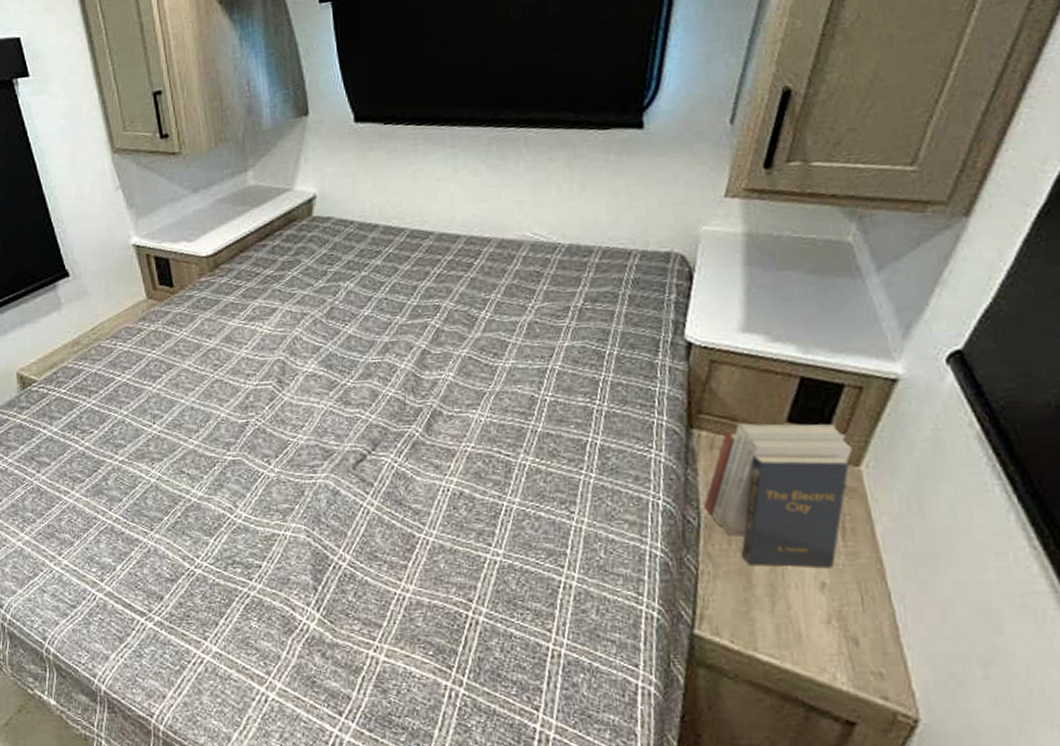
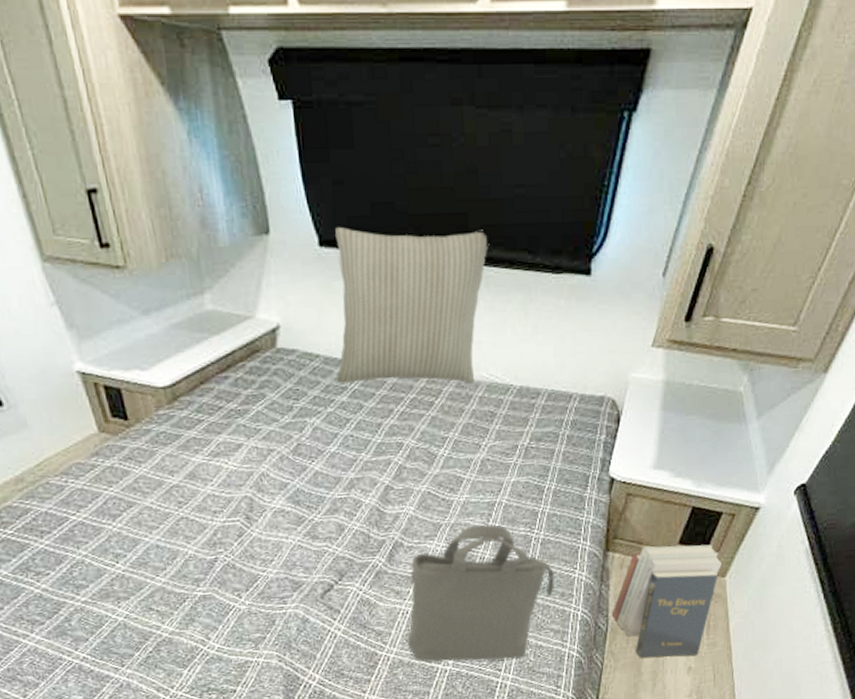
pillow: none [370,94,528,248] -> present [335,226,490,384]
tote bag: none [449,393,625,553] -> present [407,524,554,662]

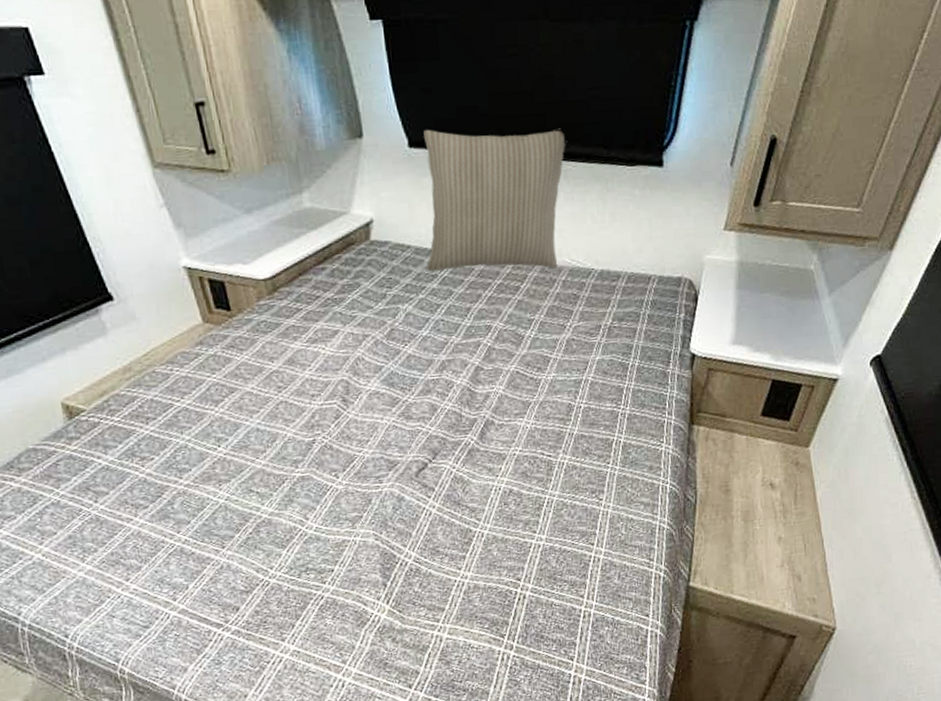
tote bag: present [407,524,554,662] -> none [501,401,642,537]
books: present [613,544,723,658] -> none [700,416,806,529]

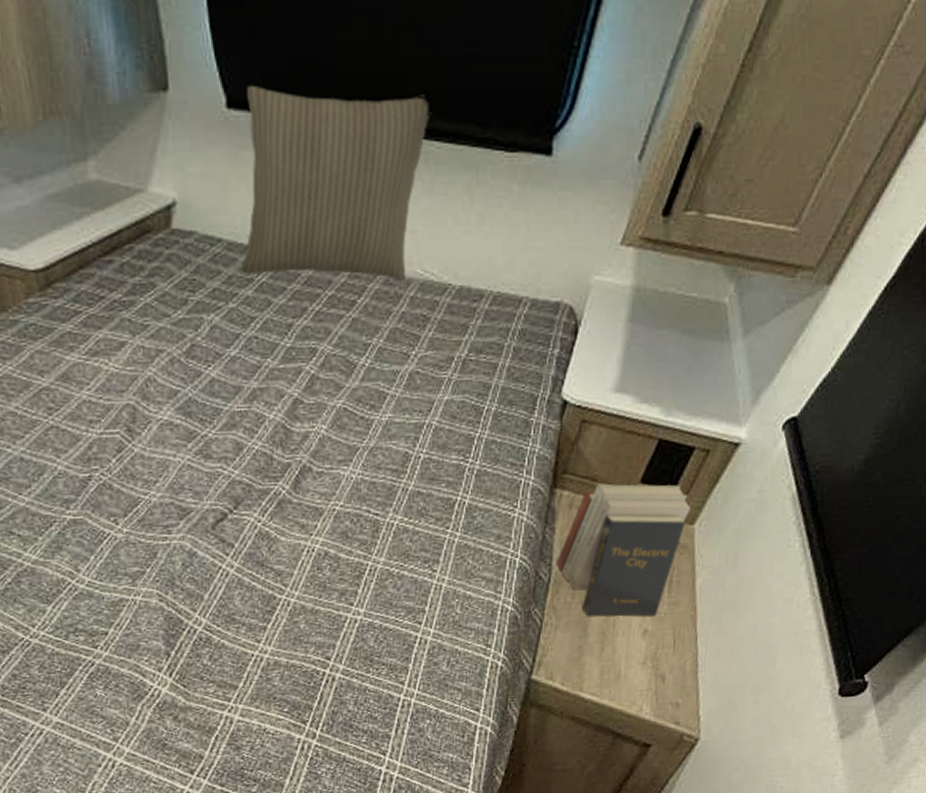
books: none [700,416,806,529] -> present [557,484,692,617]

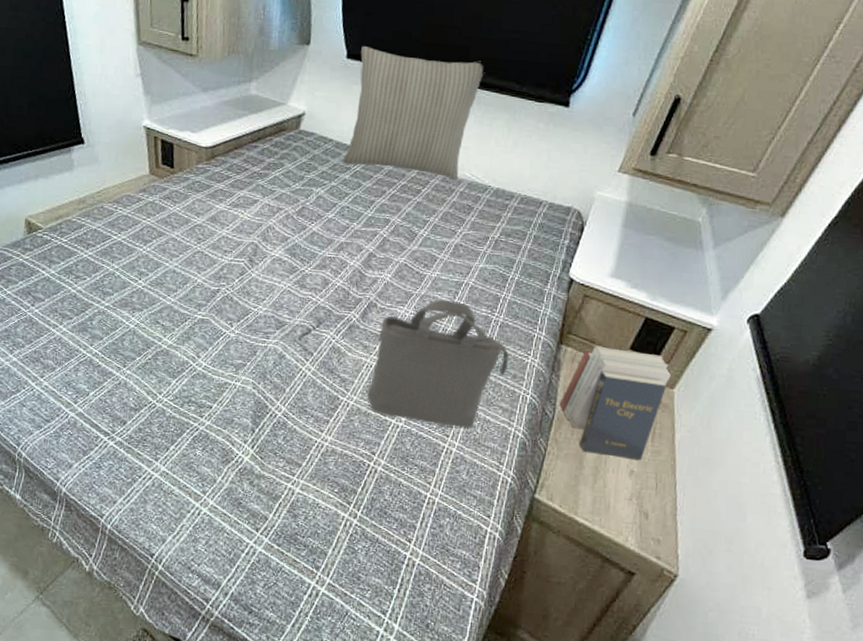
tote bag: none [312,449,489,610] -> present [367,299,509,428]

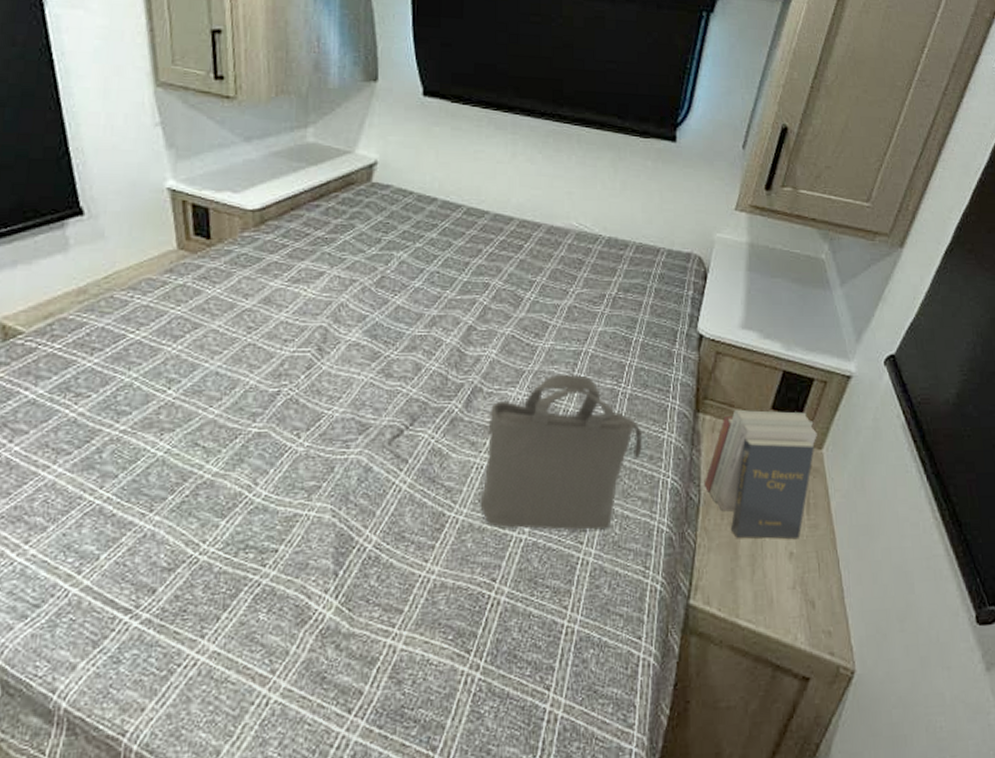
pillow: present [342,45,485,180] -> none [427,80,582,231]

